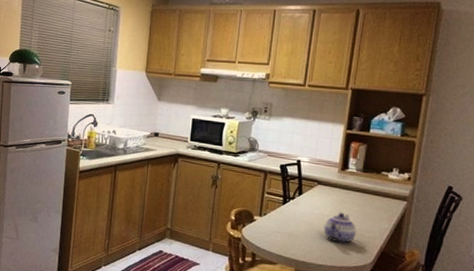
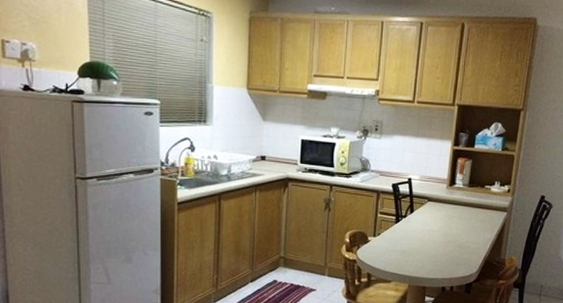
teapot: present [323,212,356,244] -> none [434,226,463,256]

